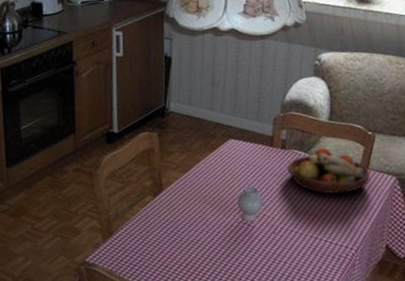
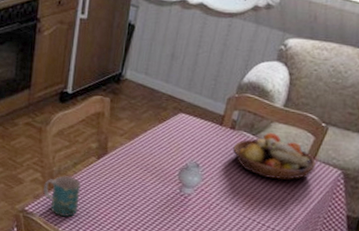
mug: none [102,219,141,263] -> present [43,175,81,217]

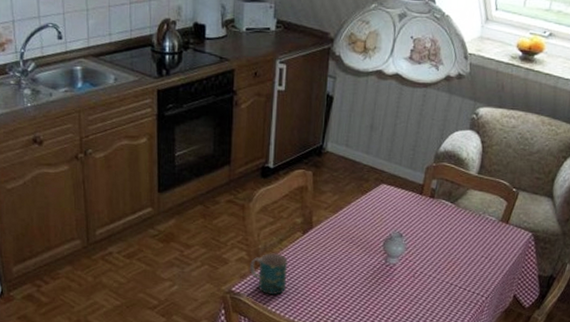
fruit bowl: present [233,132,317,180] -> none [433,199,510,245]

